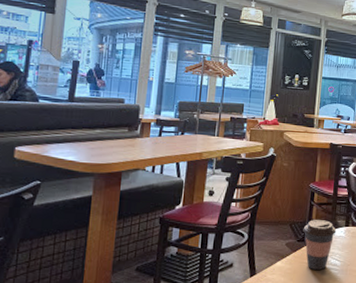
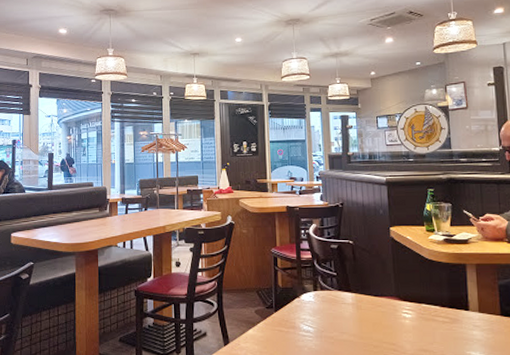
coffee cup: present [303,220,337,270] -> none [270,285,305,337]

